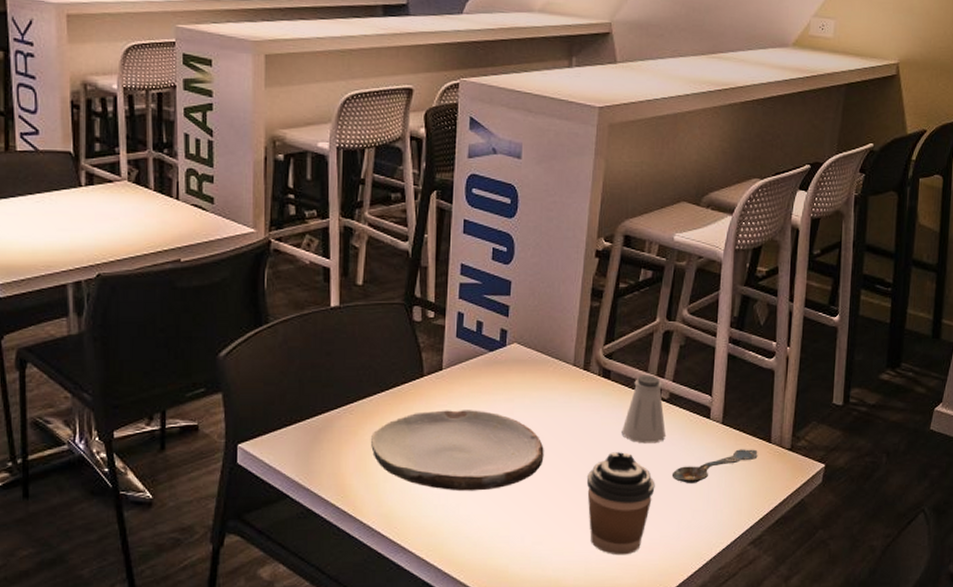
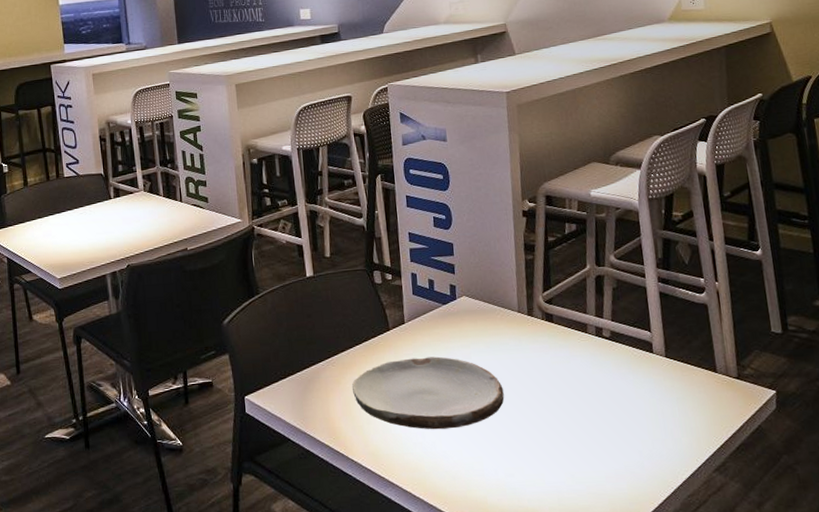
coffee cup: present [586,452,655,555] -> none [546,388,612,485]
saltshaker: present [622,375,666,444] -> none [571,316,614,379]
spoon: present [671,449,758,483] -> none [625,379,707,415]

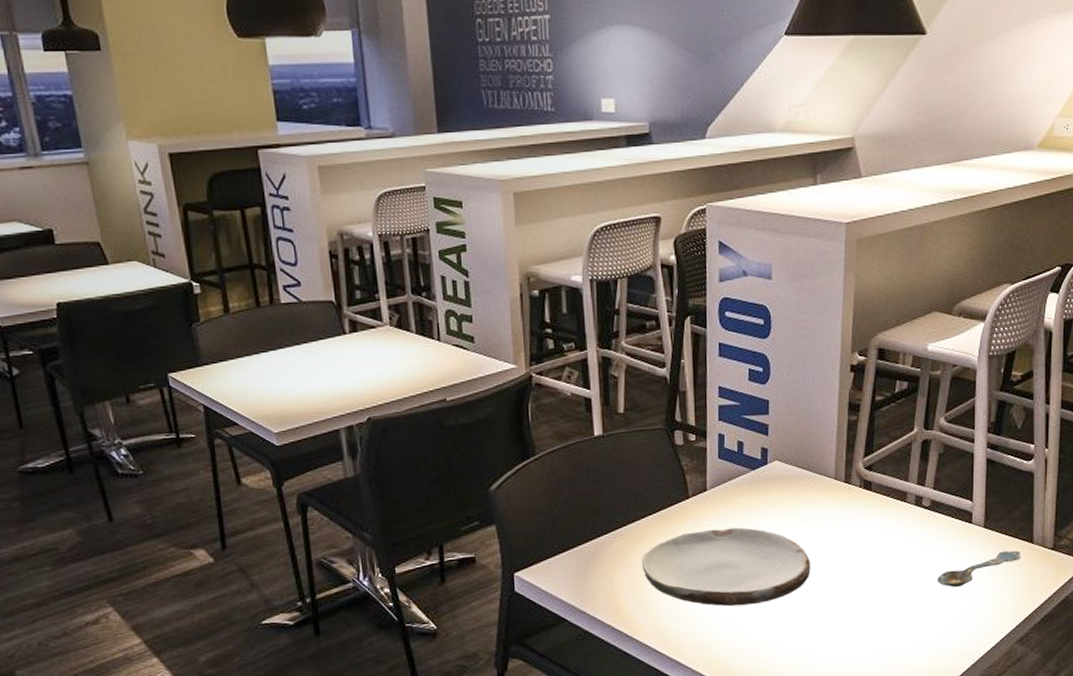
spoon: none [625,379,707,415] -> present [937,550,1021,587]

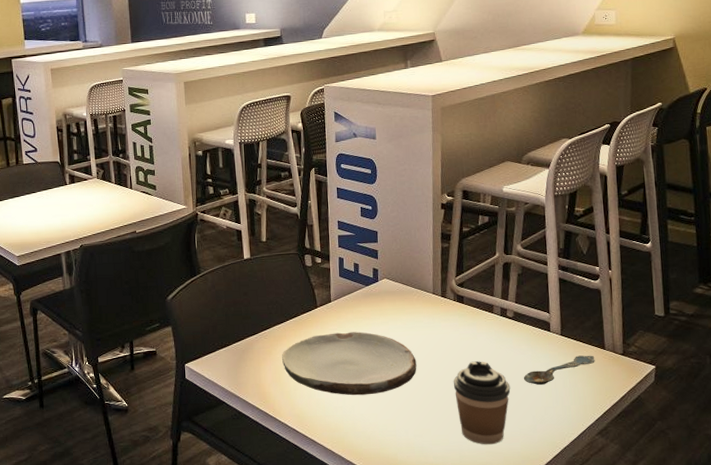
coffee cup: none [853,560,921,660] -> present [453,361,511,445]

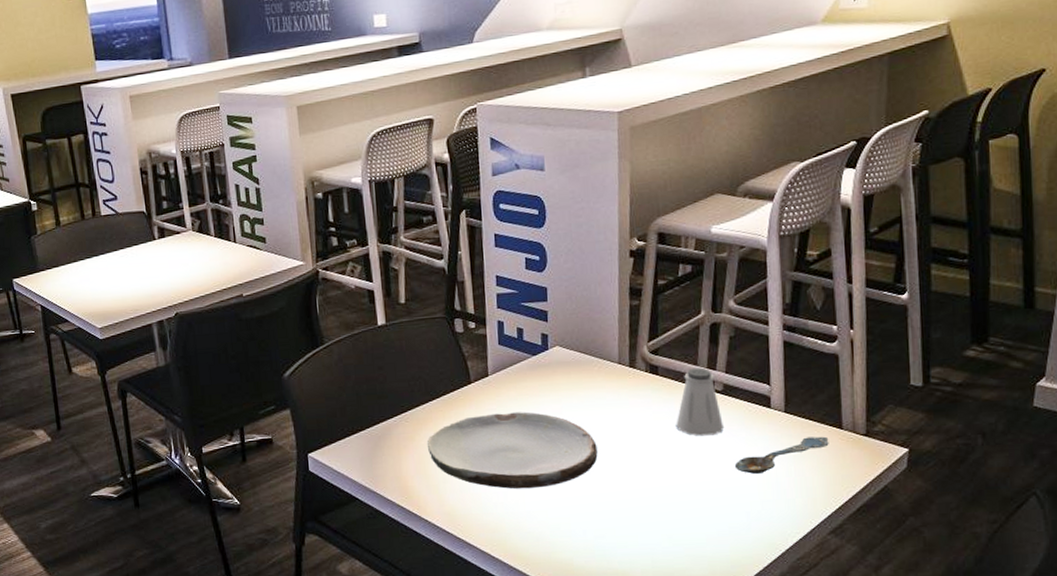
coffee cup: present [453,361,511,445] -> none [644,445,718,547]
saltshaker: none [477,298,514,354] -> present [676,367,723,436]

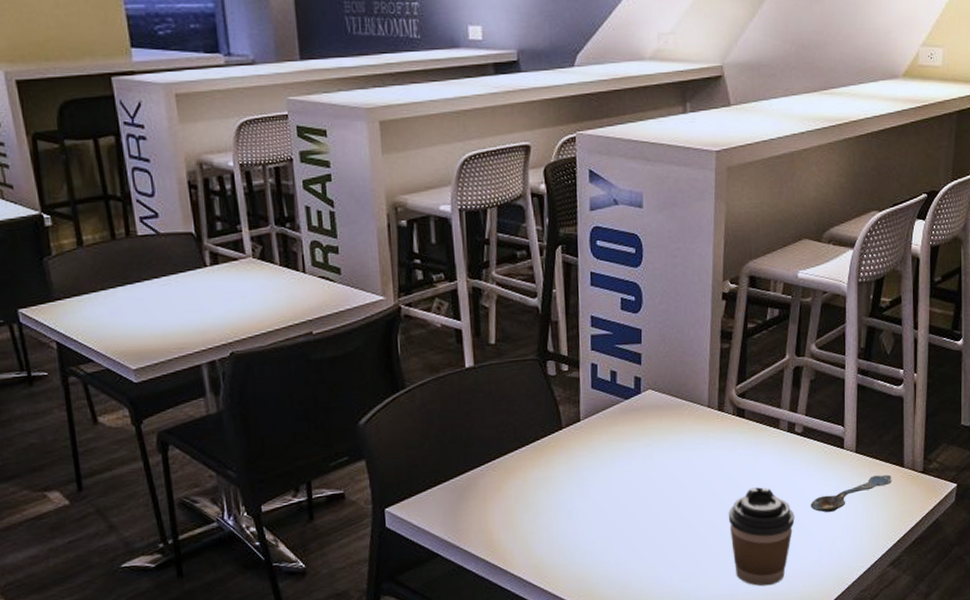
plate: present [427,411,598,489] -> none [516,457,685,537]
coffee cup: none [644,445,718,547] -> present [728,487,795,586]
saltshaker: present [676,367,723,436] -> none [759,410,802,478]

